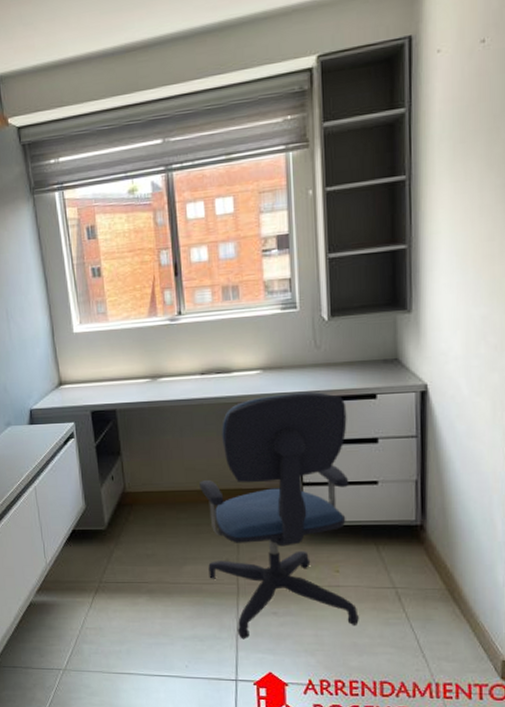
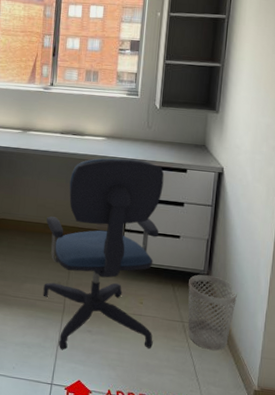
wastebasket: none [397,525,467,618] -> present [188,274,238,351]

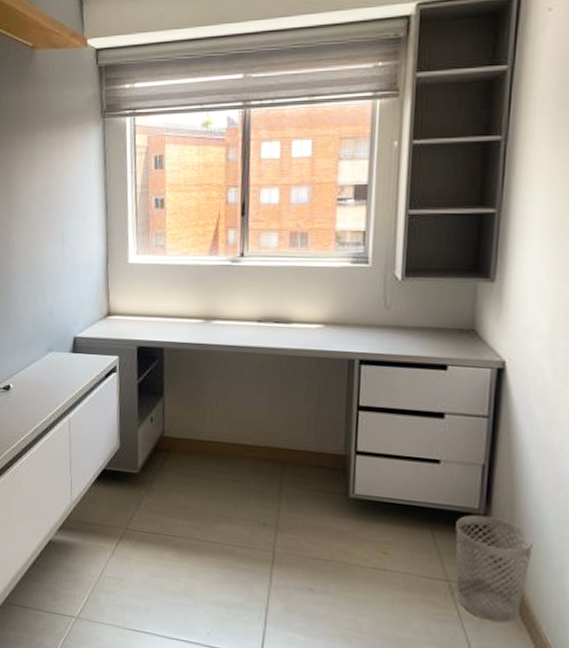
office chair: present [43,158,165,351] -> none [243,352,413,616]

